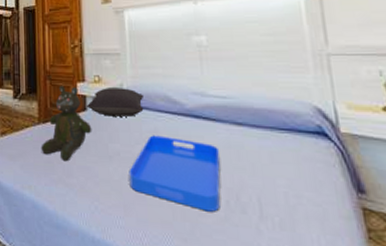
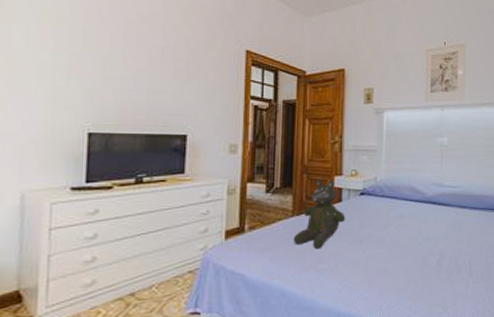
pillow: present [86,88,145,117] -> none [341,181,394,206]
serving tray: present [129,135,221,212] -> none [375,220,448,276]

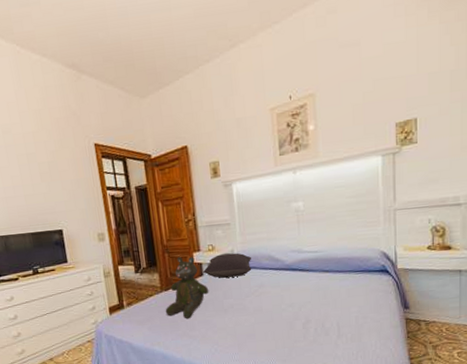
pillow: none [341,181,394,206] -> present [202,253,252,278]

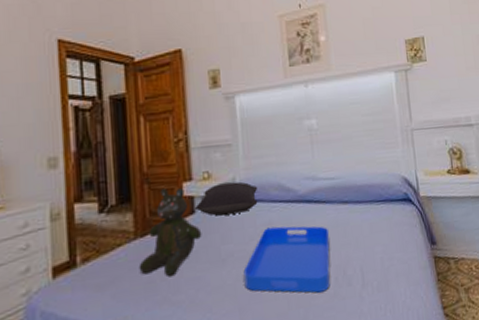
serving tray: none [241,288,312,339] -> present [243,226,331,293]

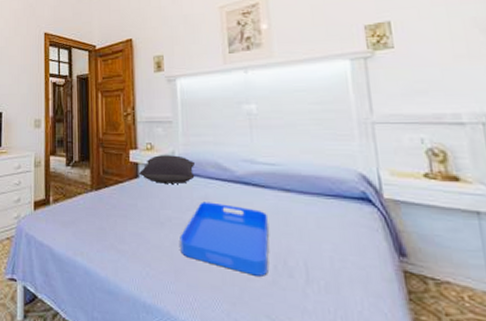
teddy bear: present [139,187,202,276] -> none [93,152,144,227]

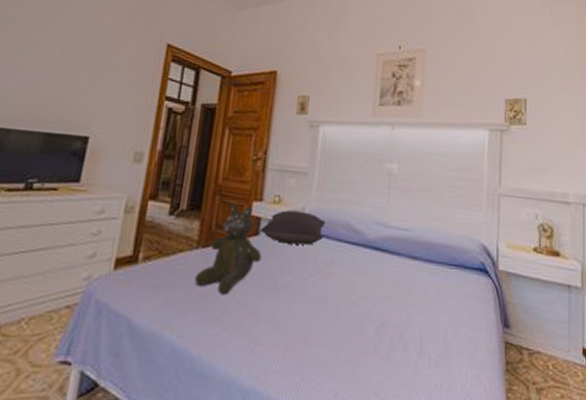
teddy bear: none [93,152,144,227] -> present [194,202,262,294]
serving tray: present [180,202,269,276] -> none [294,267,393,351]

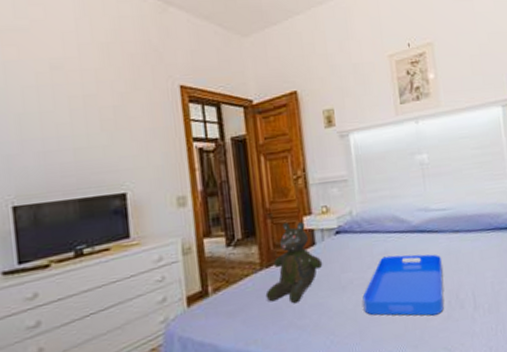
pillow: present [259,210,327,245] -> none [314,214,374,247]
serving tray: none [294,267,393,351] -> present [362,254,444,316]

